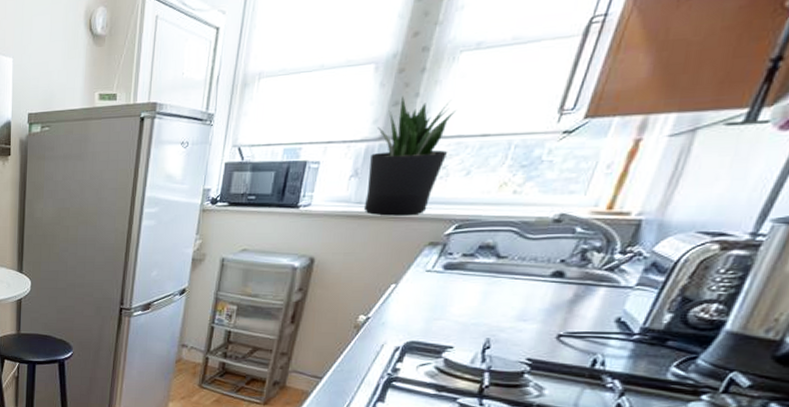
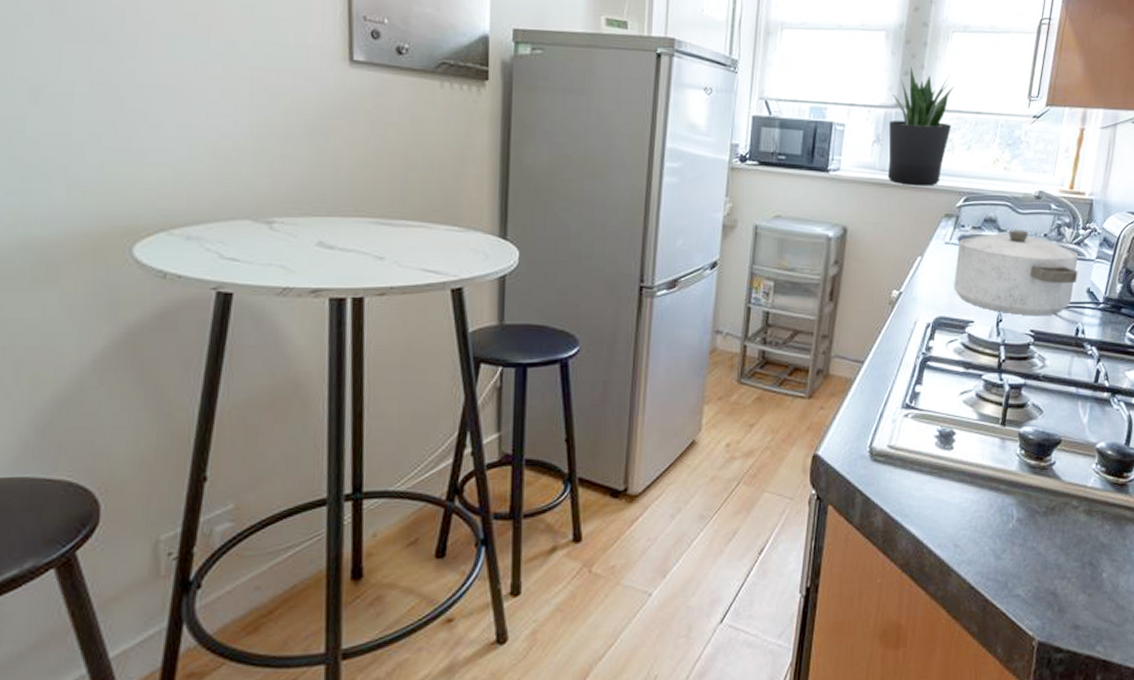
cooking pot: none [432,255,610,345] -> present [954,229,1079,316]

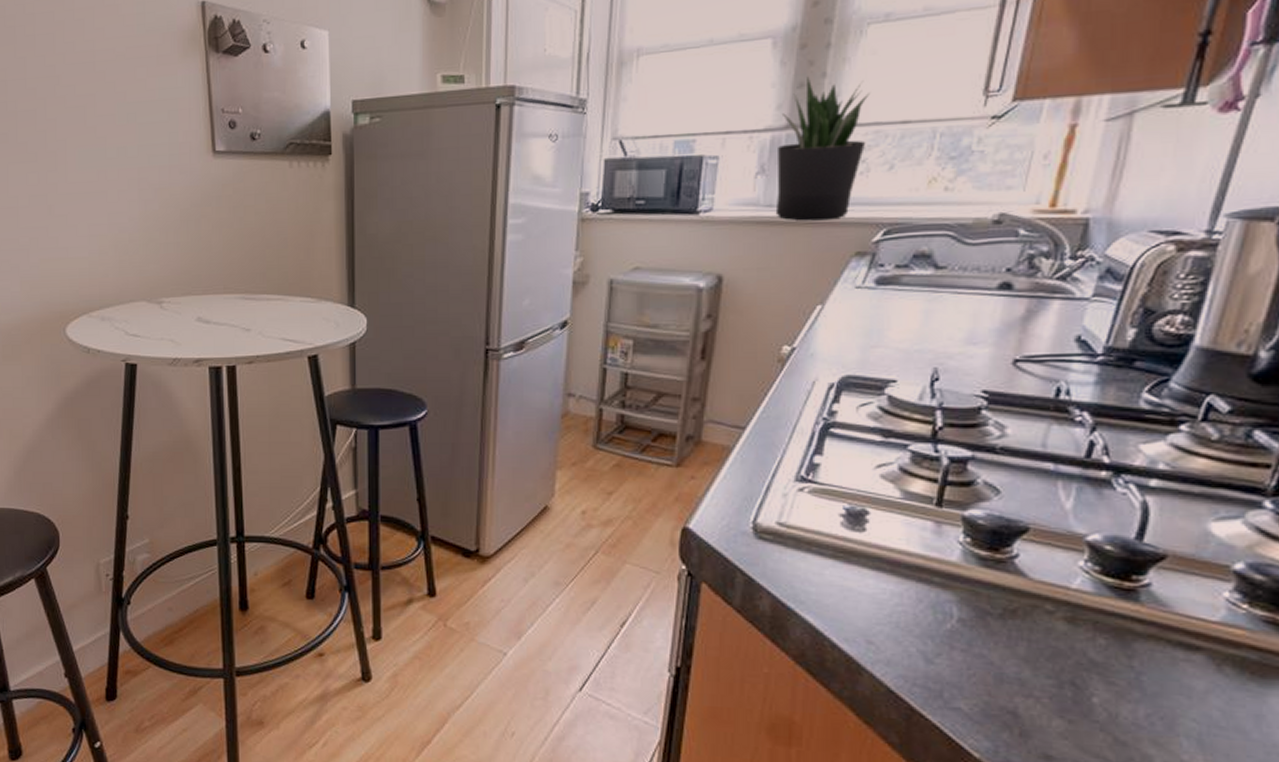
cooking pot: present [954,229,1079,316] -> none [868,264,1063,373]

